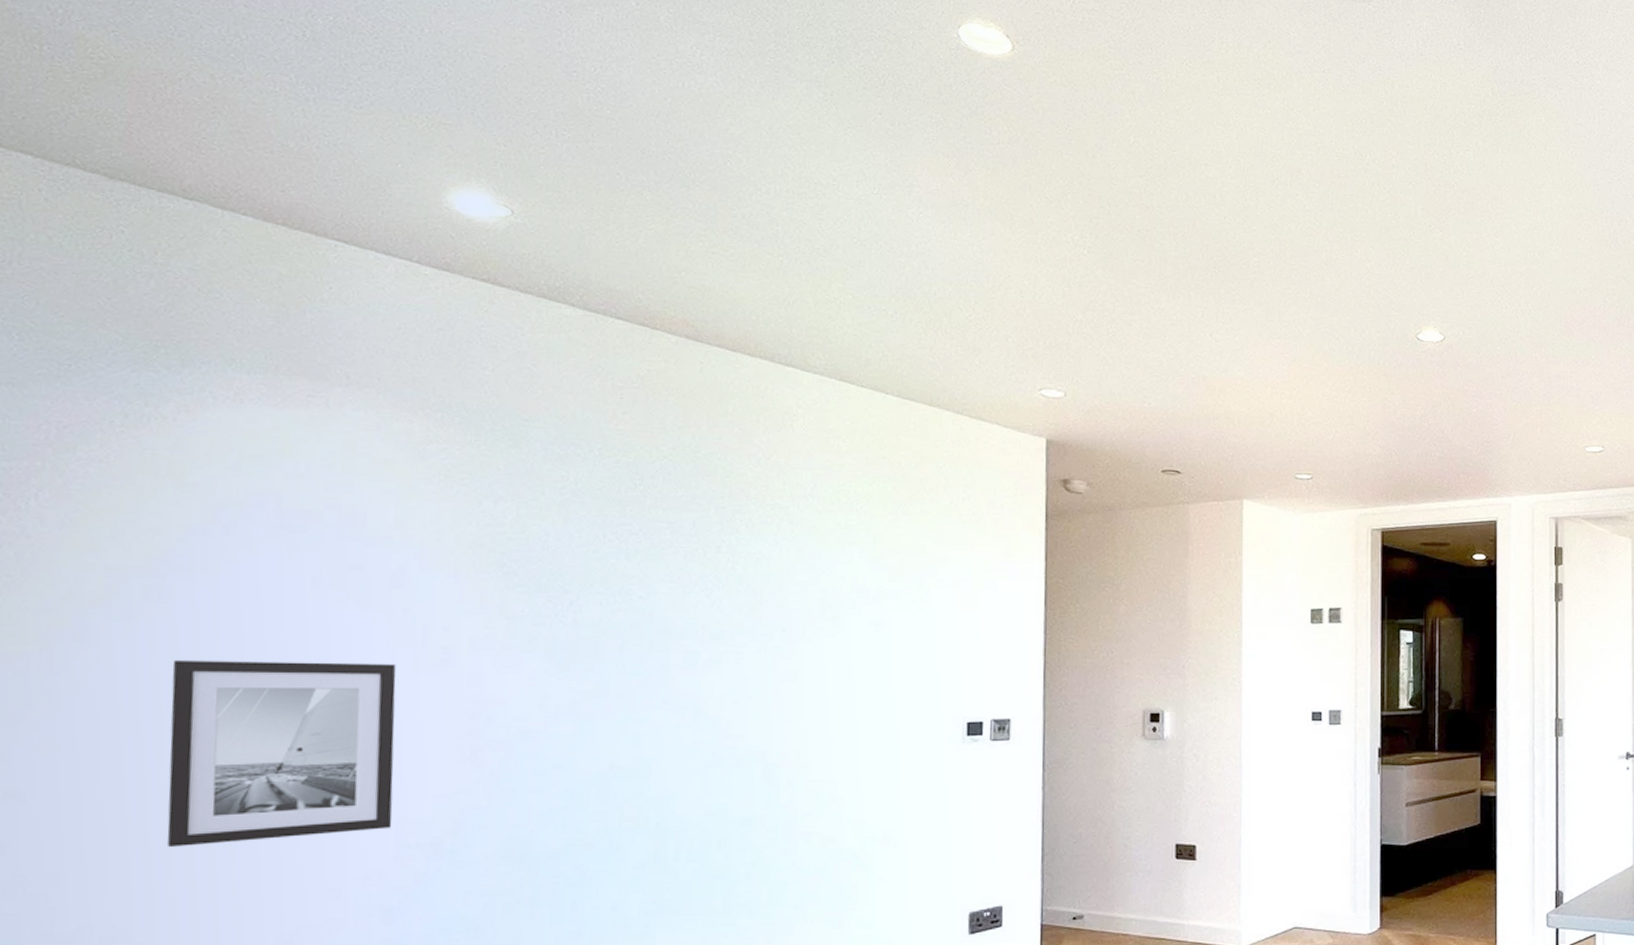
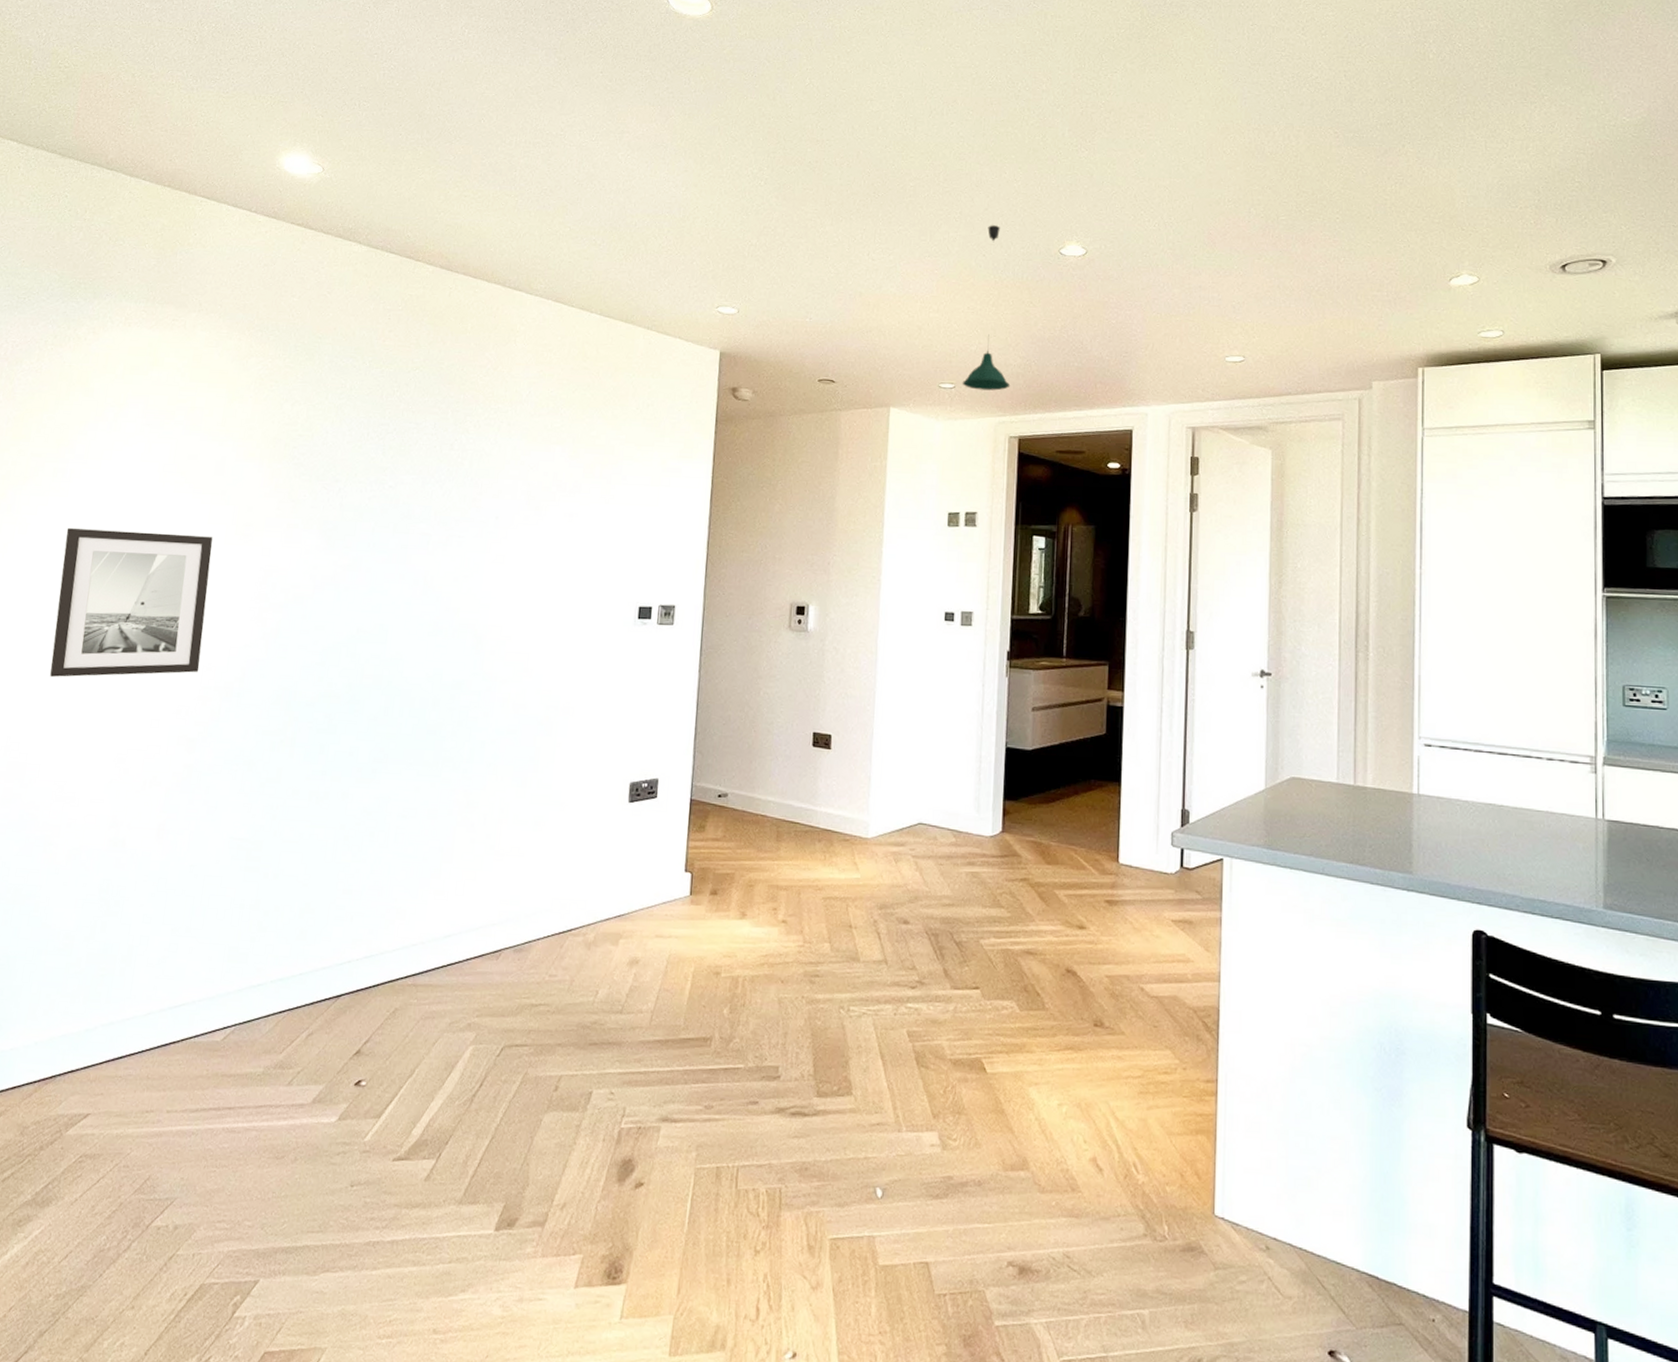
pendant light: none [1319,307,1371,482] -> present [962,225,1011,391]

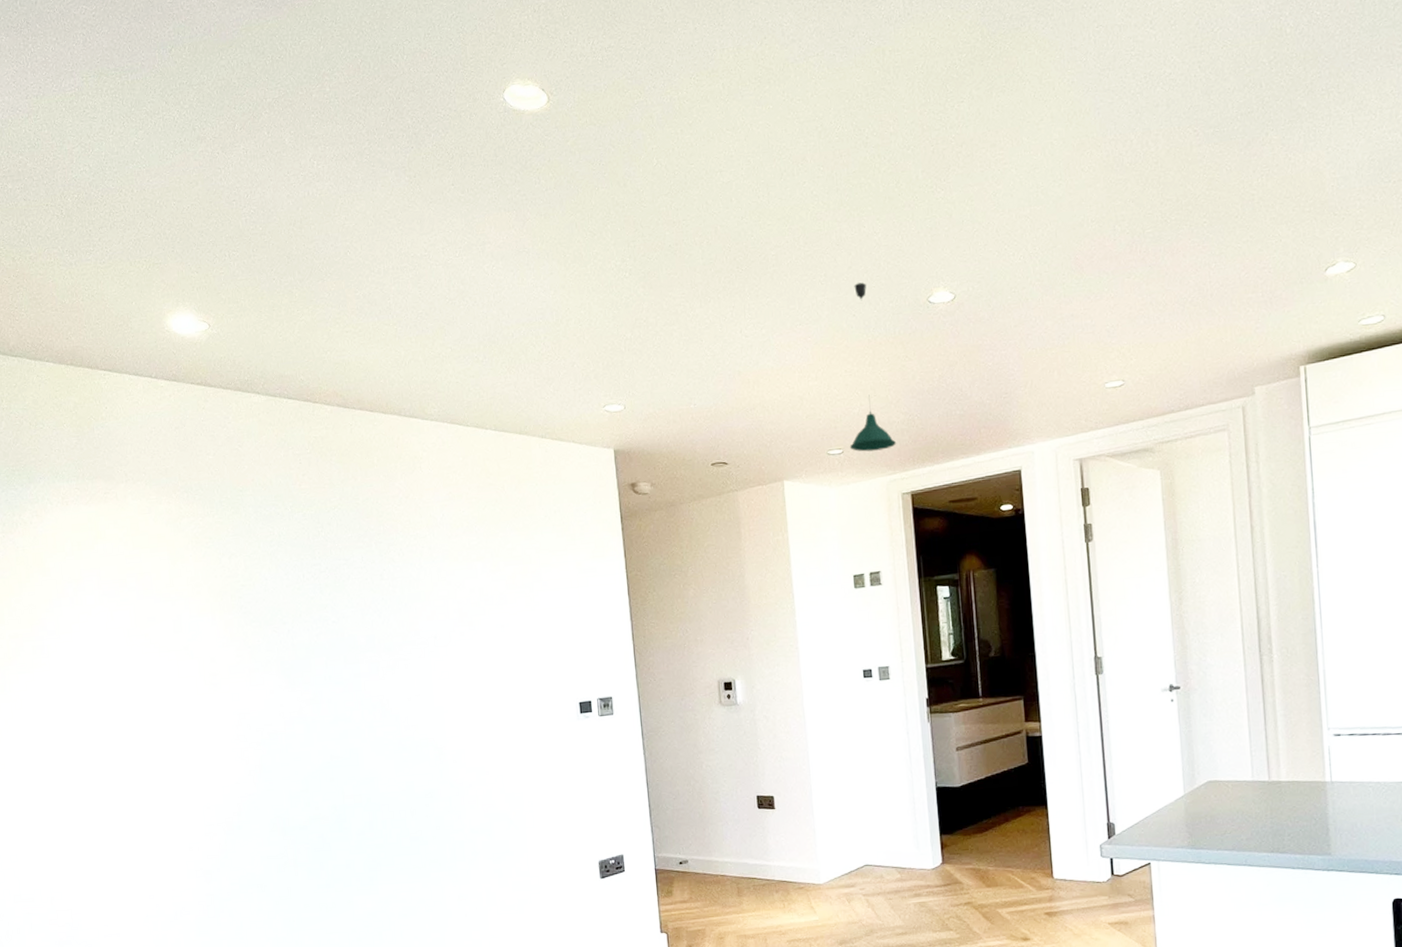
wall art: present [50,528,213,677] -> none [56,690,200,832]

